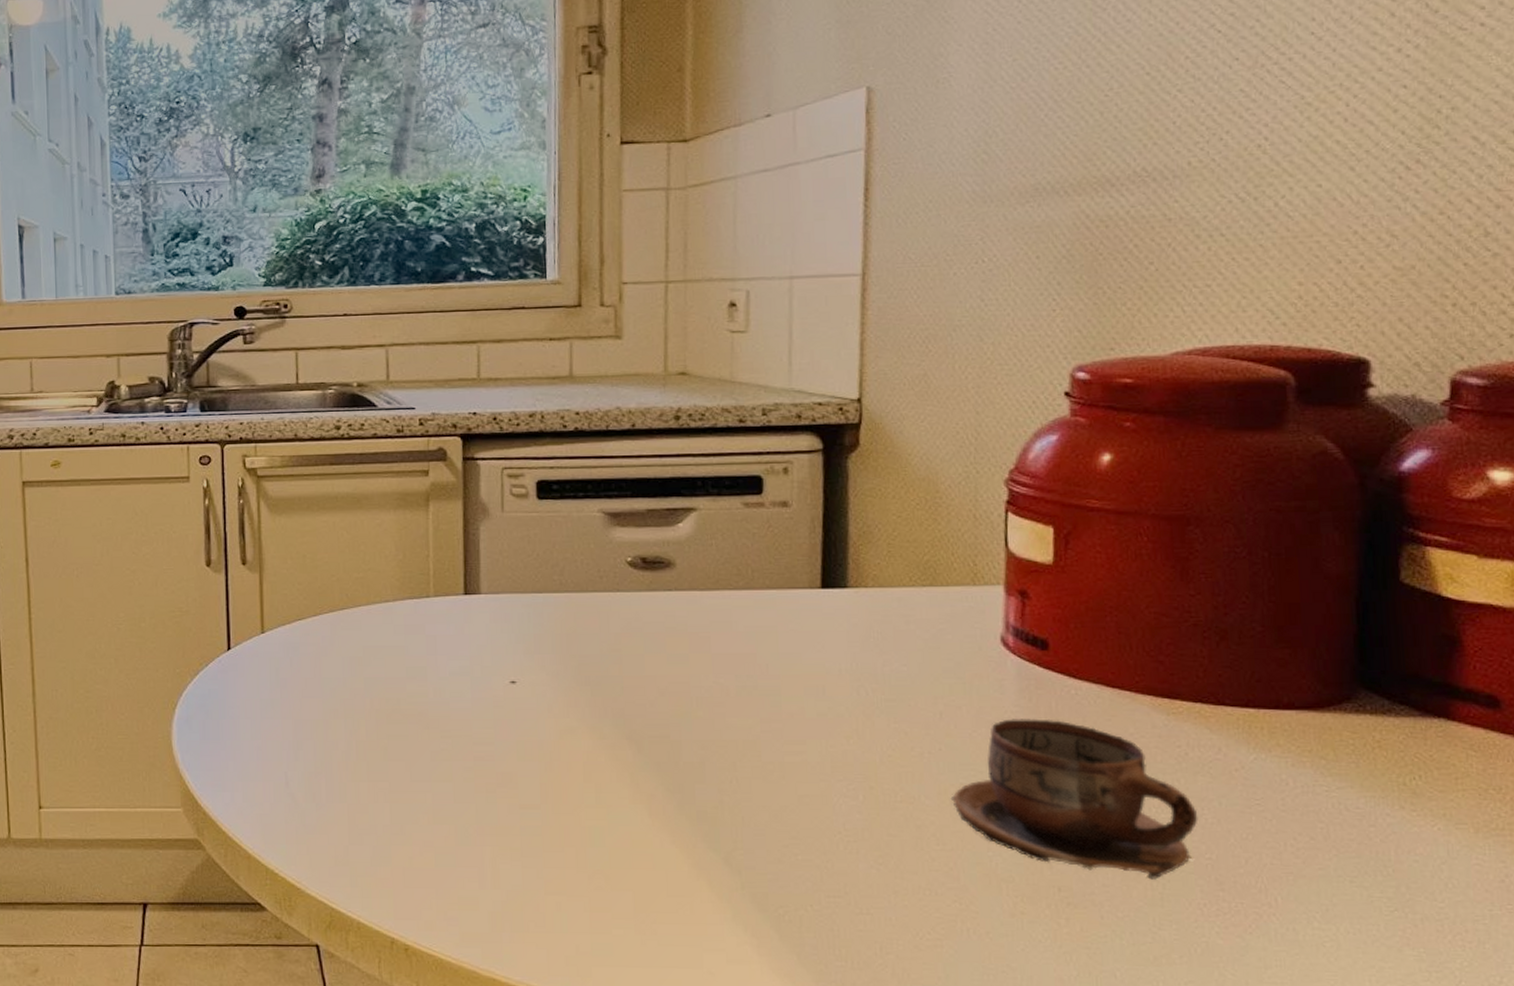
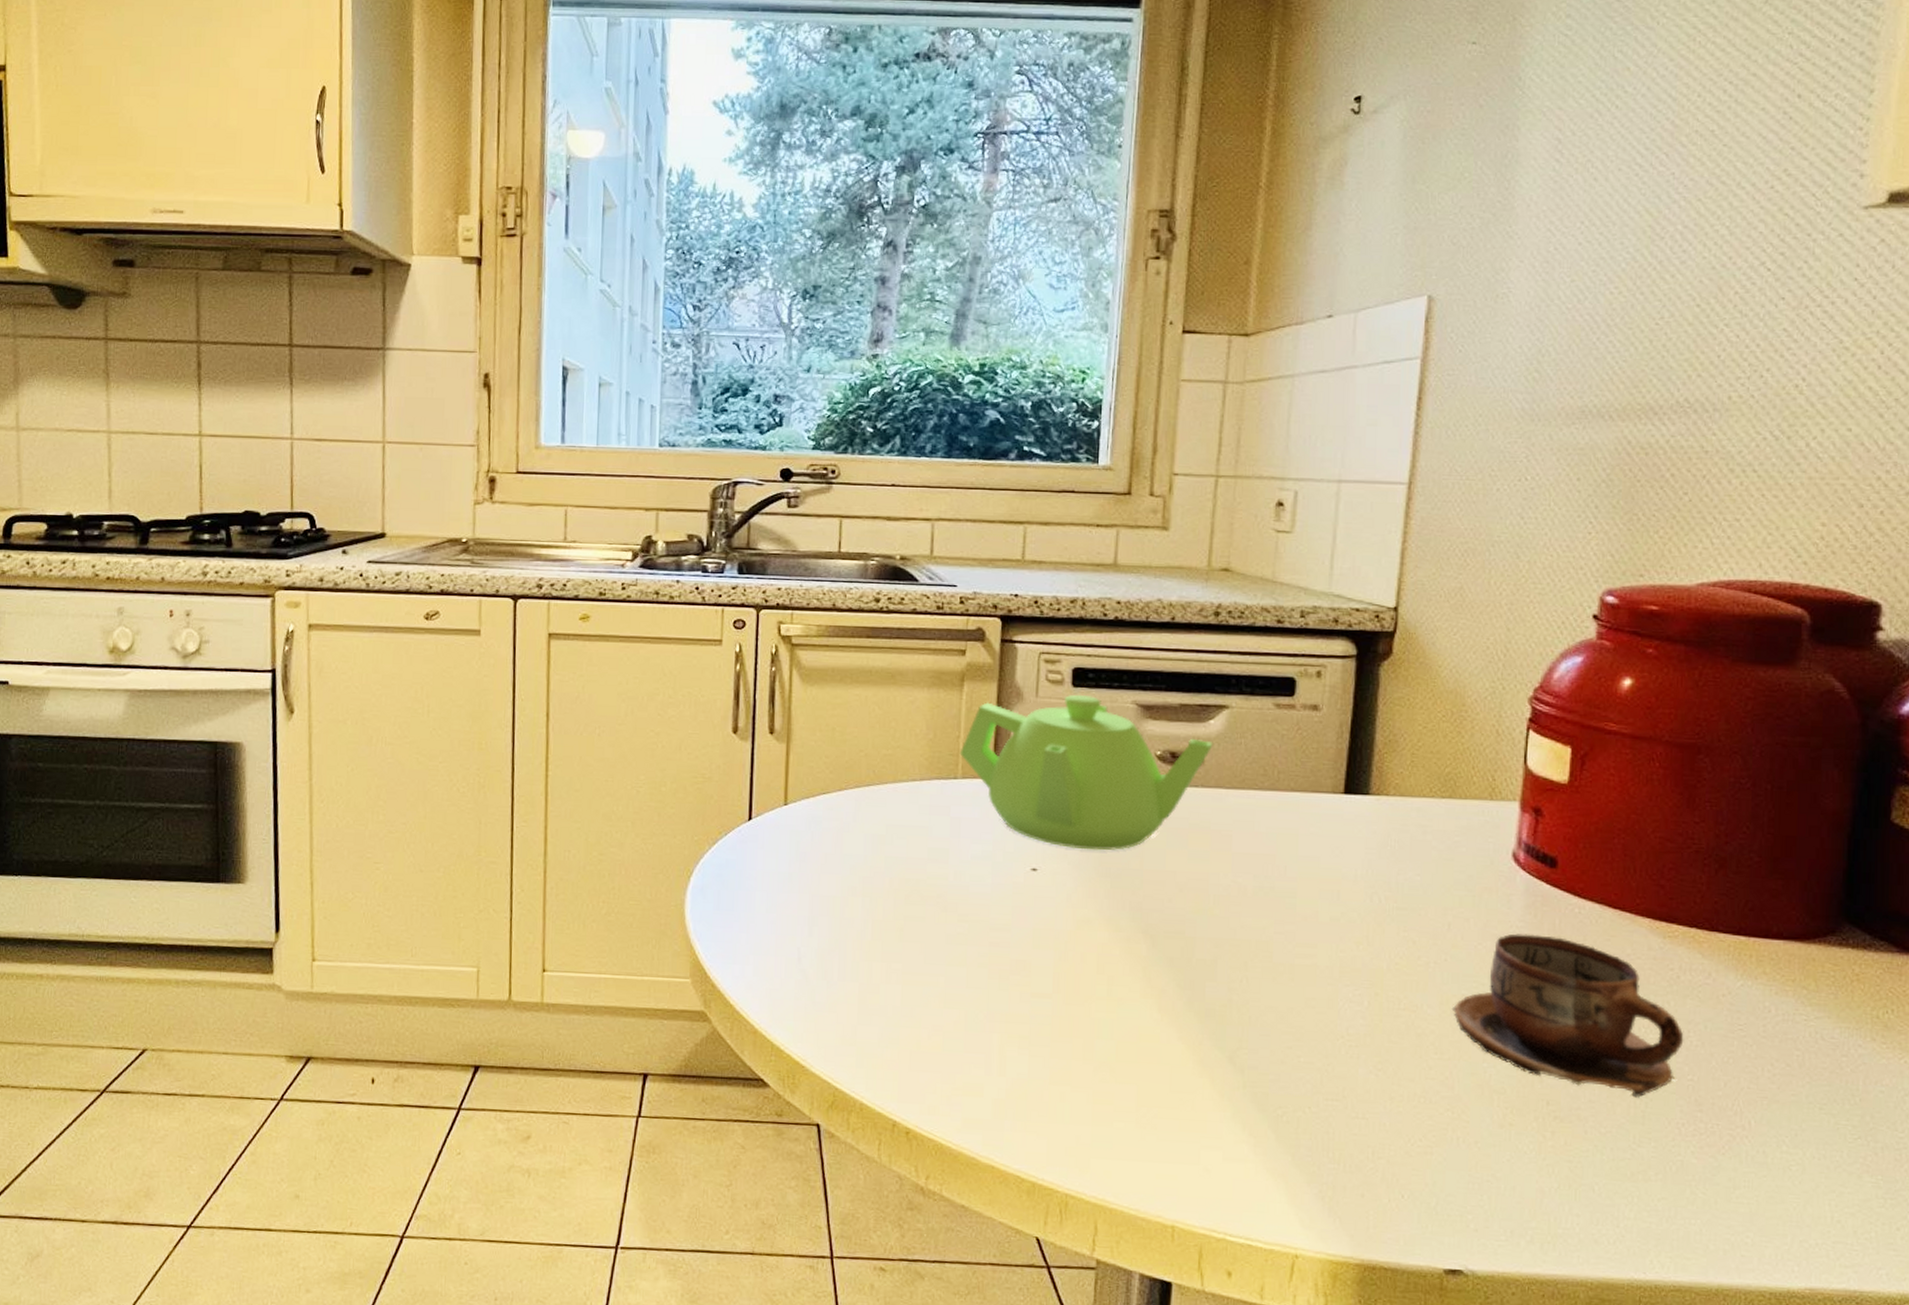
teapot: none [430,506,684,660] -> present [959,694,1213,851]

